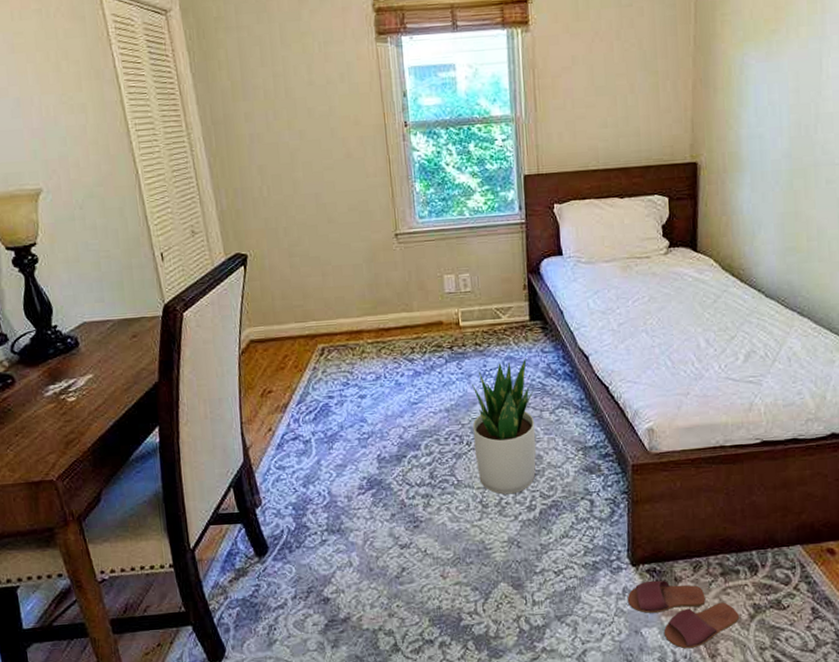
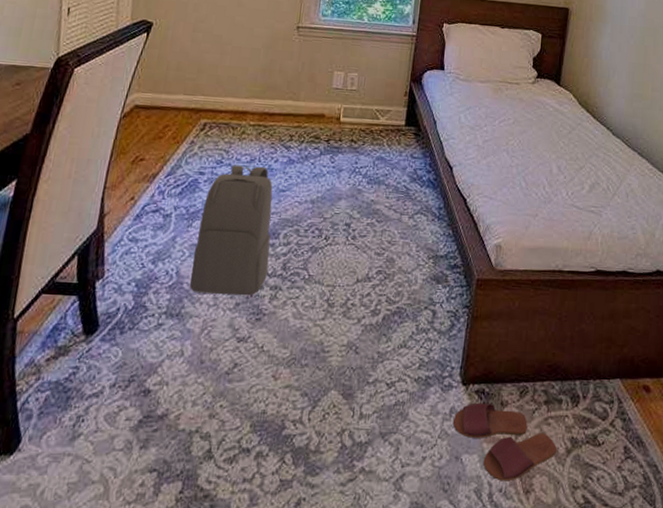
backpack: none [339,382,416,509] -> present [190,165,273,296]
planter: present [471,357,537,495] -> none [330,160,399,296]

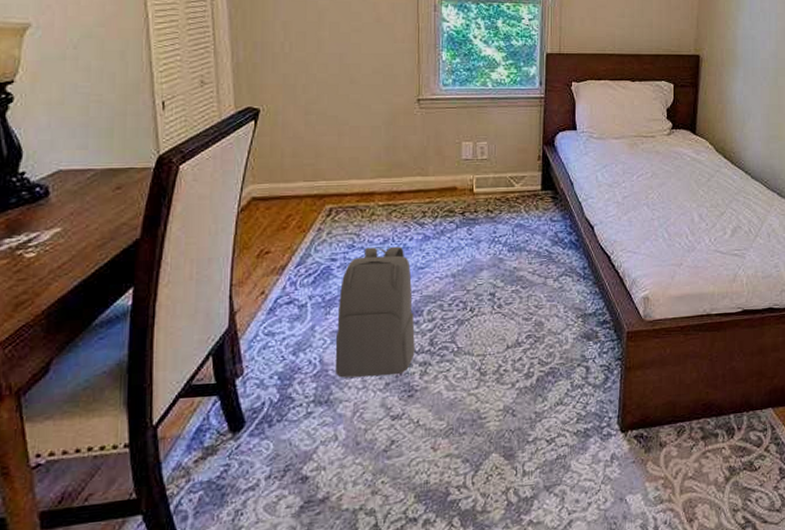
slippers: present [453,402,558,481] -> none [615,445,717,514]

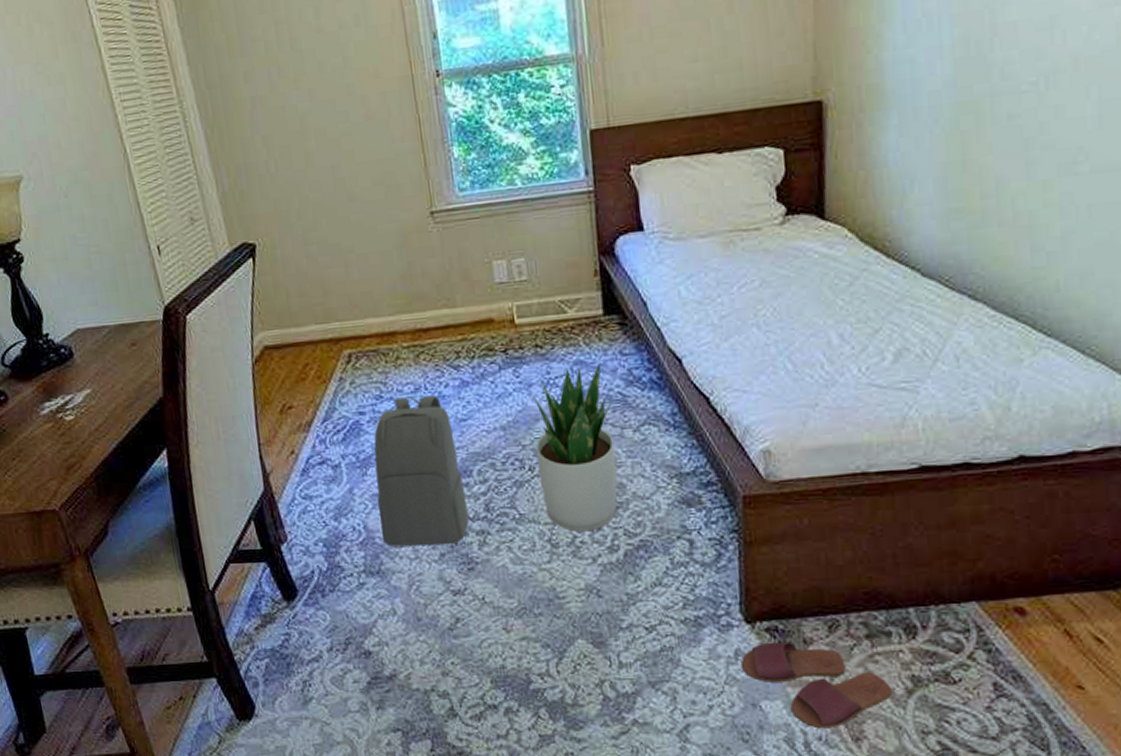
planter: none [477,225,541,362] -> present [531,362,618,532]
slippers: none [615,445,717,514] -> present [741,641,893,729]

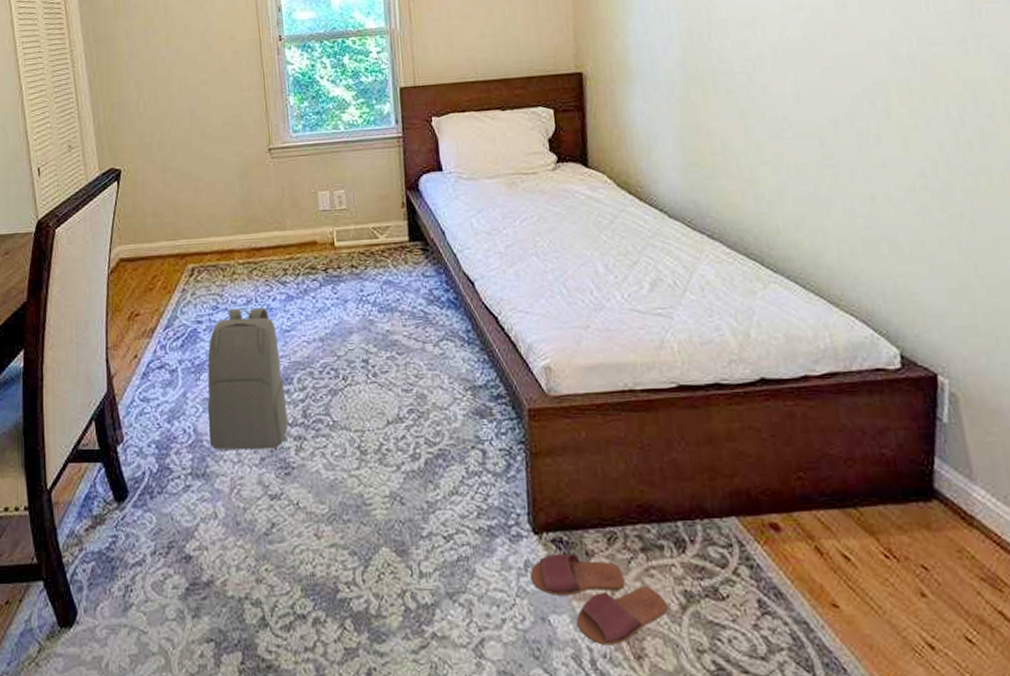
planter: present [531,362,618,532] -> none [347,282,420,440]

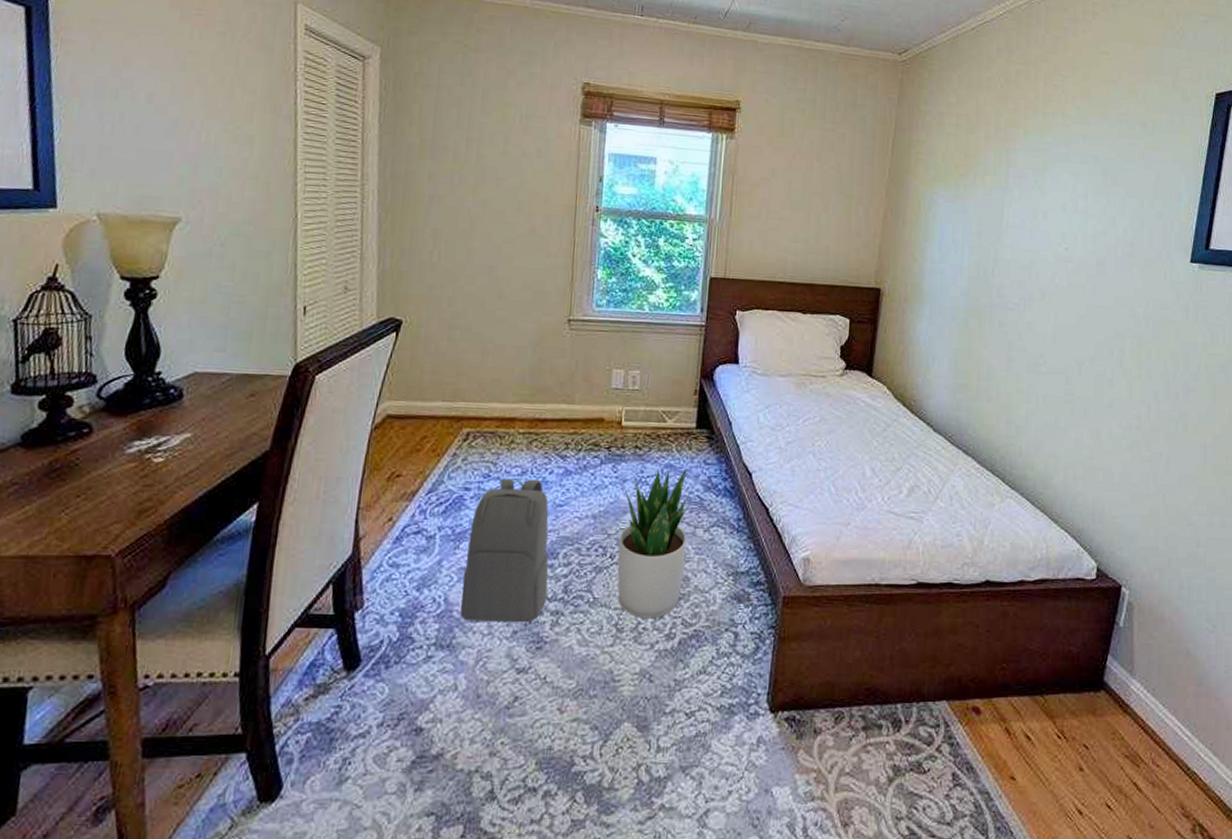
planter: none [347,282,420,440] -> present [617,467,692,619]
slippers: present [531,553,669,646] -> none [762,731,878,814]

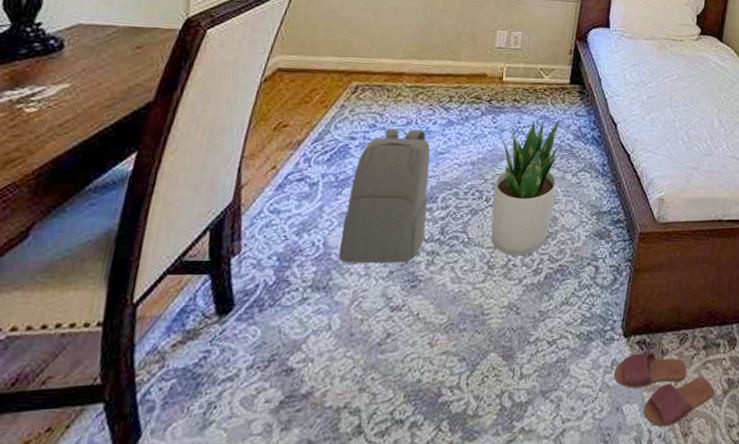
slippers: none [762,731,878,814] -> present [615,352,715,427]

